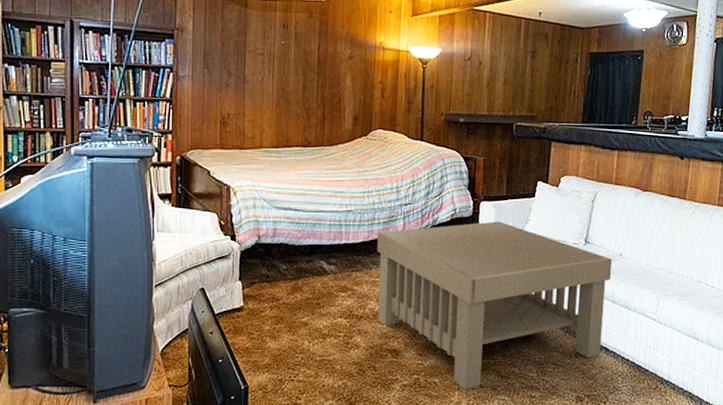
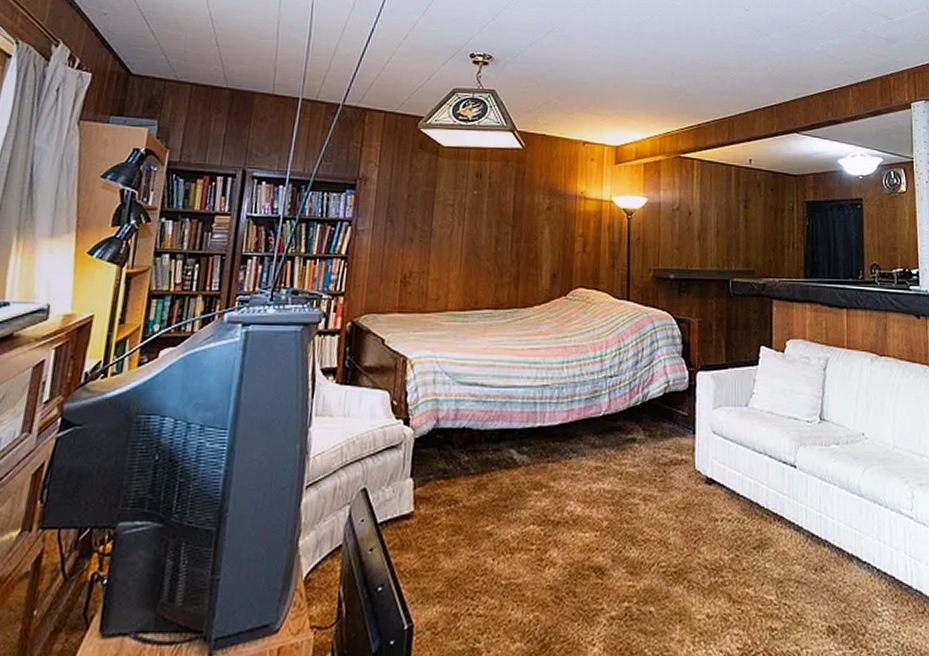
coffee table: present [377,221,613,389] -> none [578,395,855,621]

